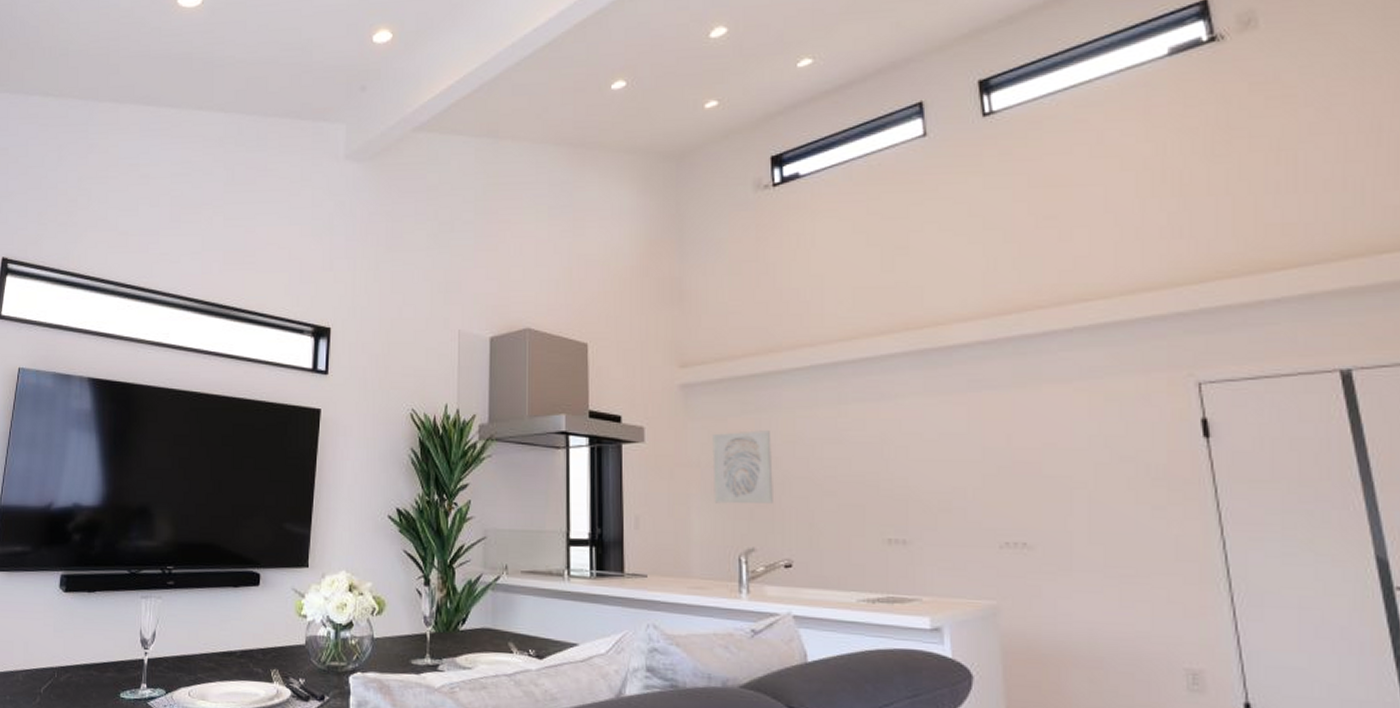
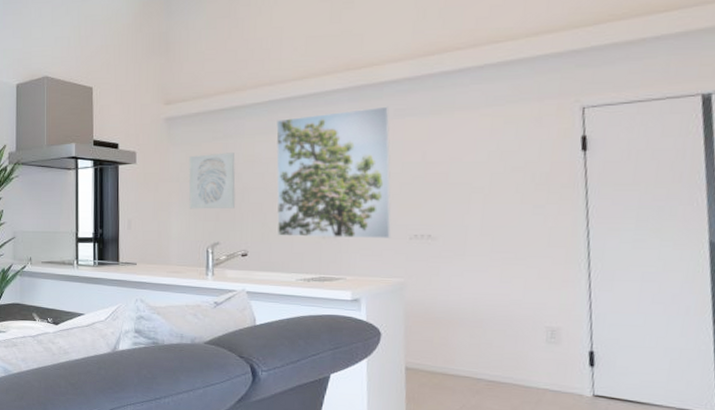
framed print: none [822,376,976,546] -> present [276,106,392,239]

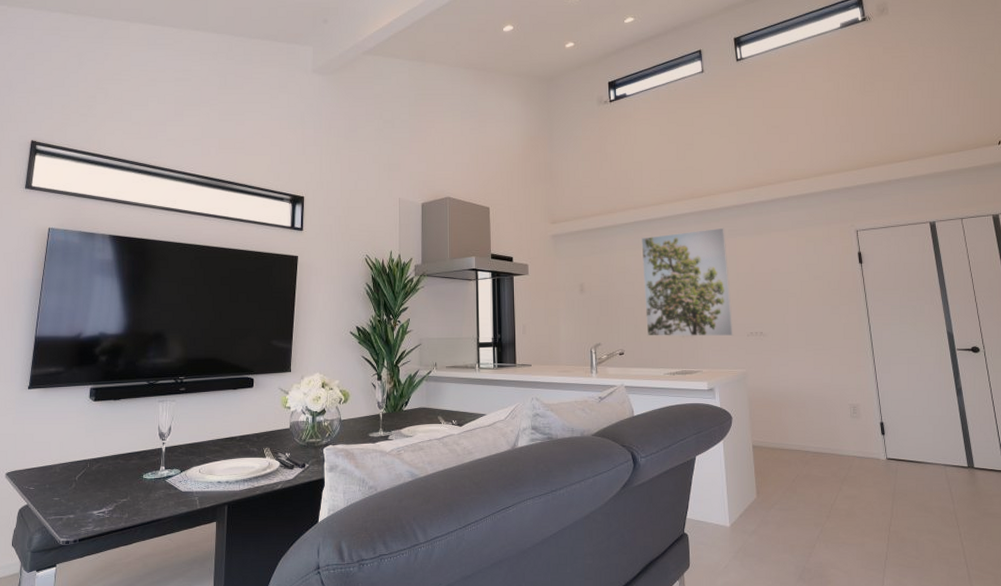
wall art: present [188,152,236,209] -> none [573,265,612,315]

